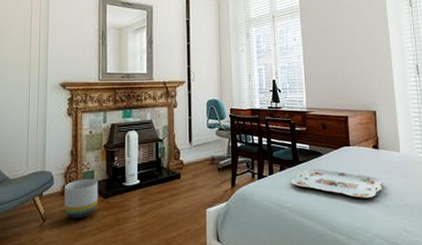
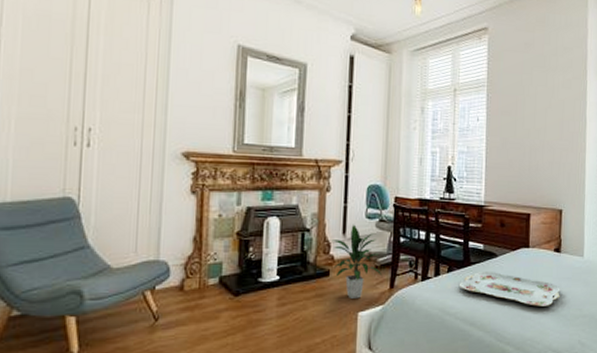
planter: present [64,179,99,219] -> none [183,272,228,320]
indoor plant: none [179,133,225,197] -> present [330,224,383,299]

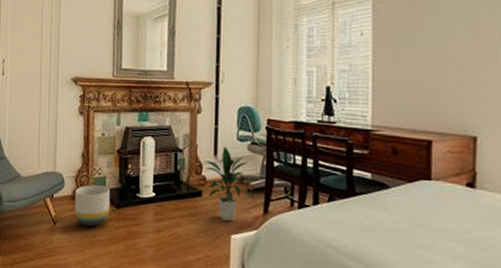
planter: none [183,272,228,320] -> present [75,185,111,227]
serving tray: present [459,272,561,306] -> none [341,203,476,251]

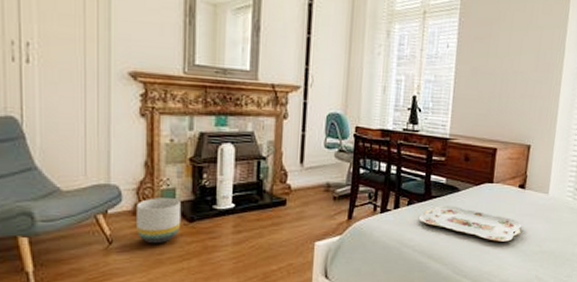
indoor plant: present [202,146,256,221] -> none [287,153,341,228]
serving tray: none [341,203,476,251] -> present [418,206,522,242]

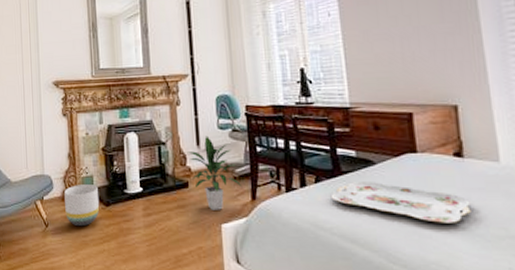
indoor plant: none [287,153,341,228] -> present [185,135,243,210]

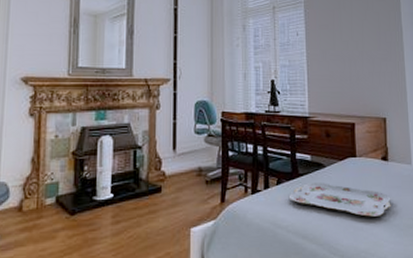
planter: present [64,185,100,227] -> none [21,192,64,240]
indoor plant: present [185,135,243,210] -> none [161,140,213,214]

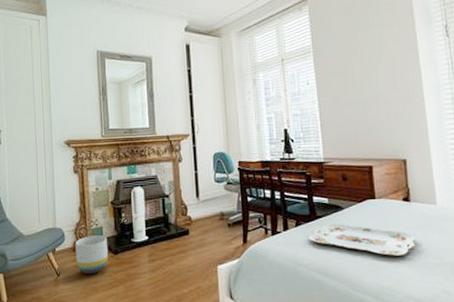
planter: none [21,192,64,240] -> present [75,235,109,274]

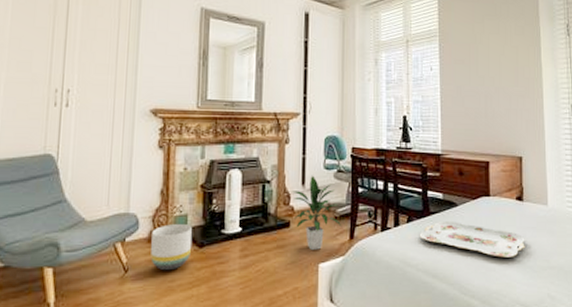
indoor plant: none [186,188,236,254] -> present [290,175,342,250]

